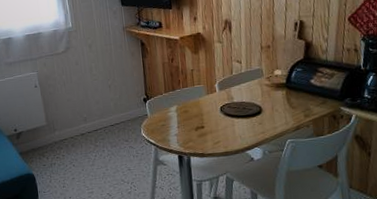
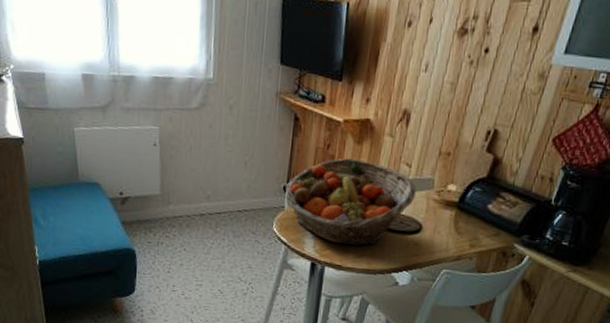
fruit basket: none [144,65,250,136] -> present [284,158,416,246]

